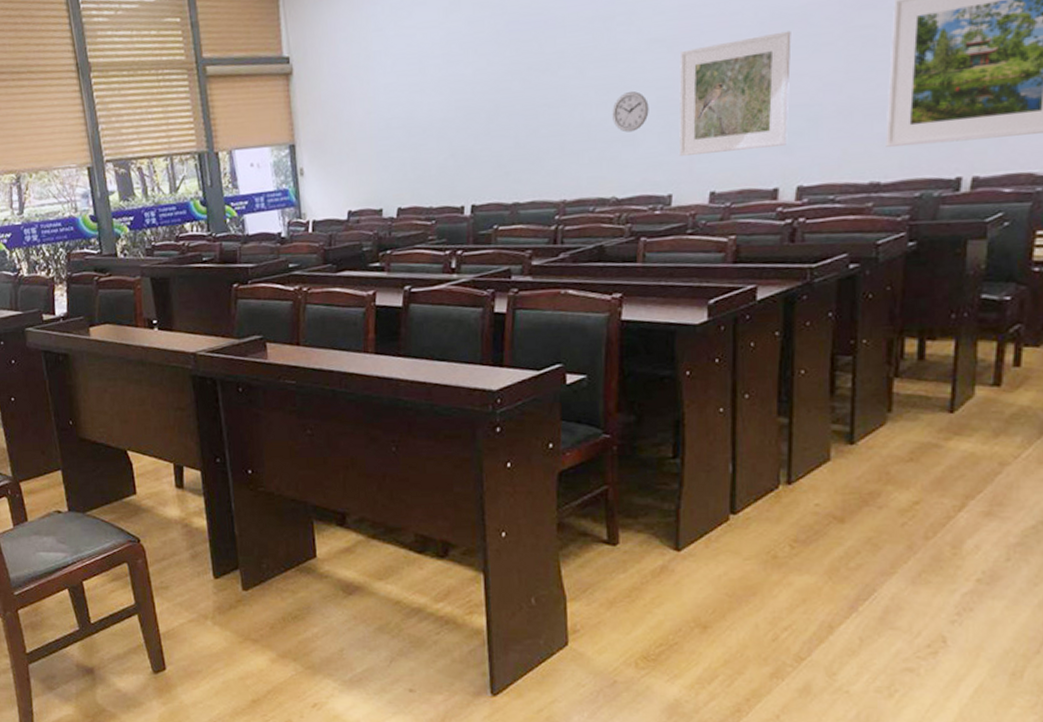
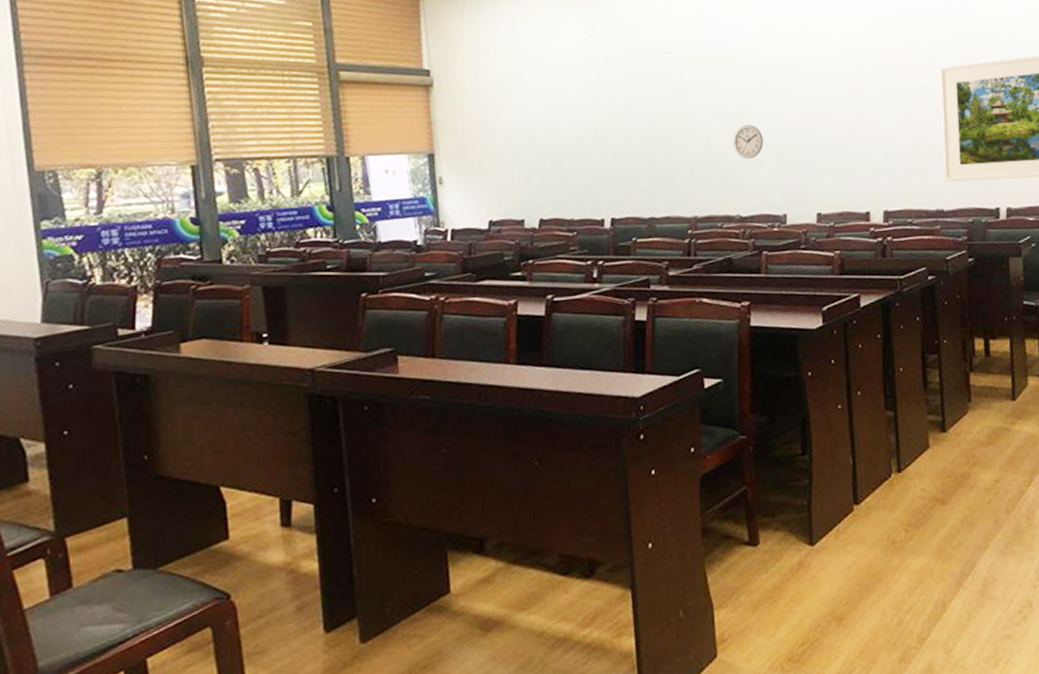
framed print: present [678,30,791,156] -> none [785,85,874,182]

